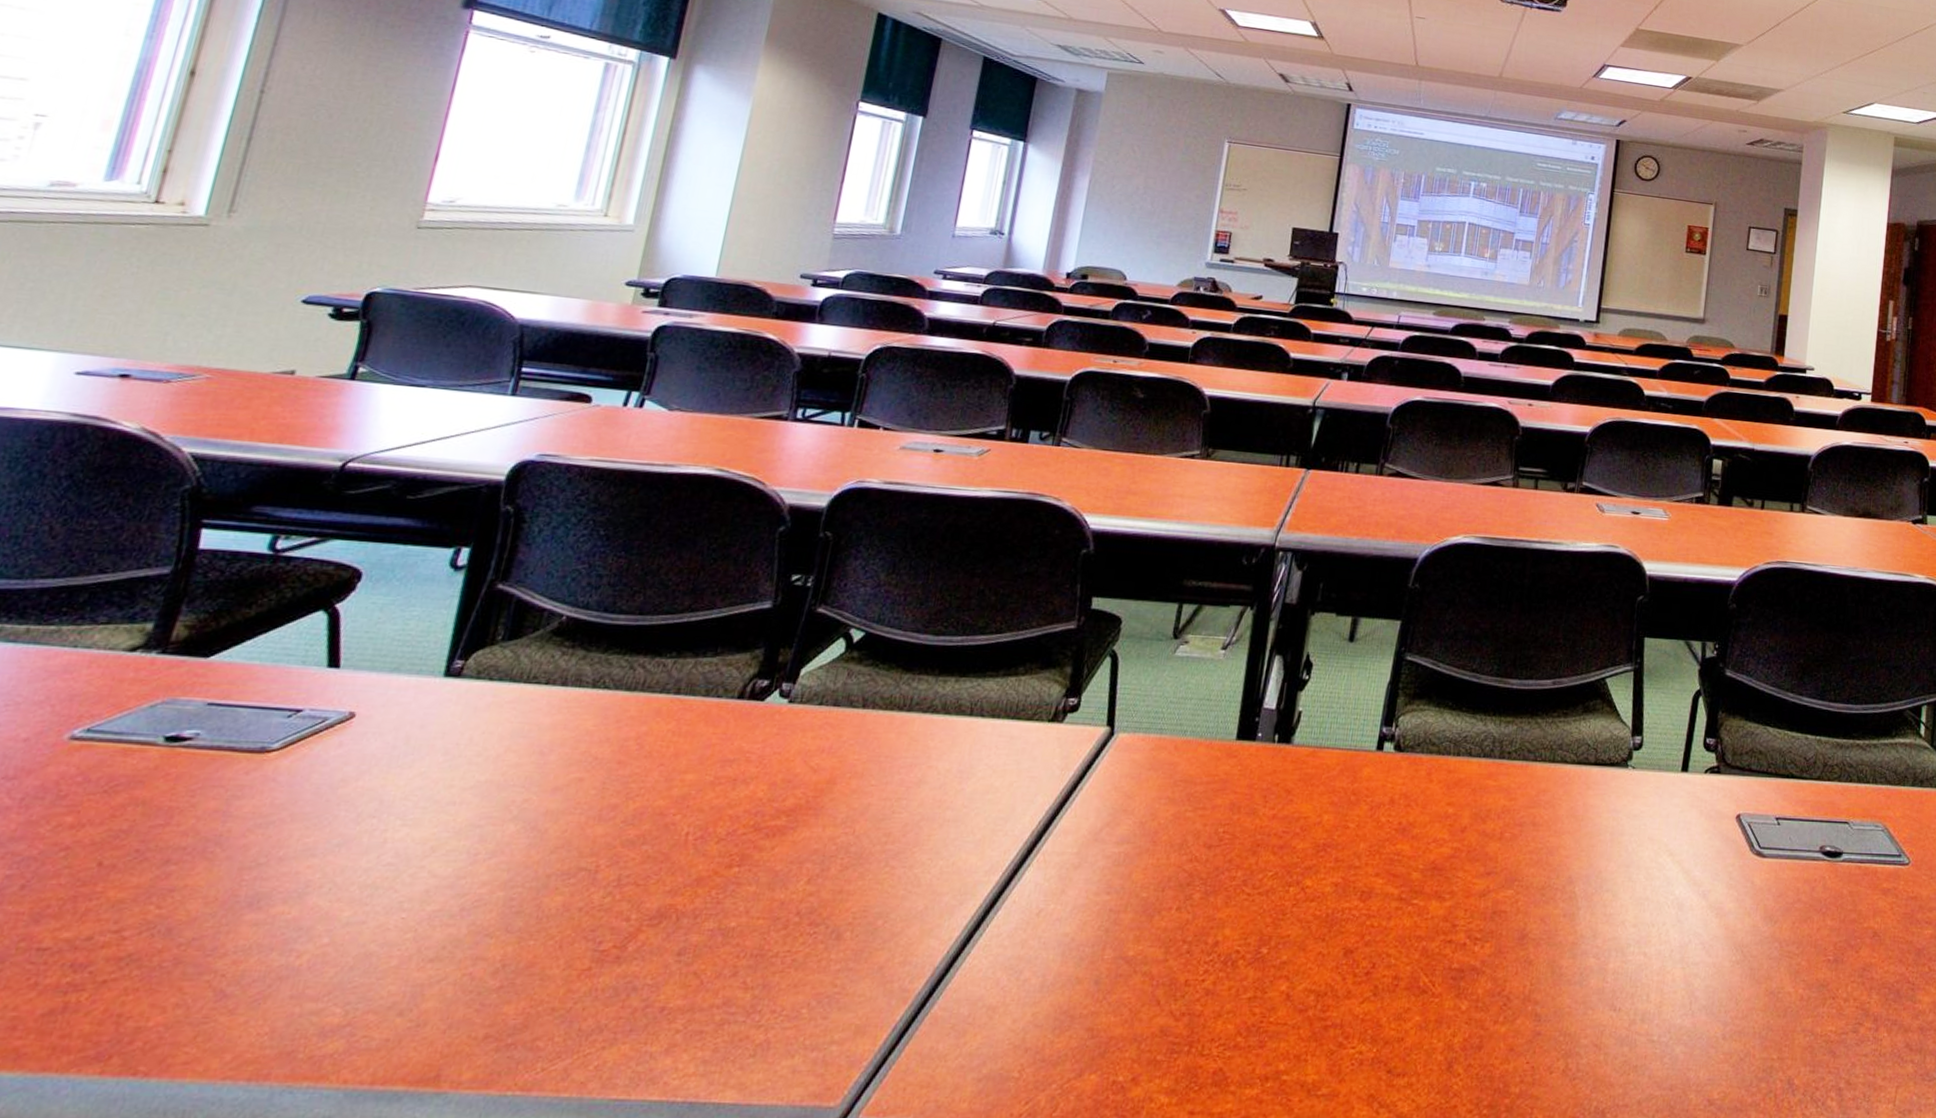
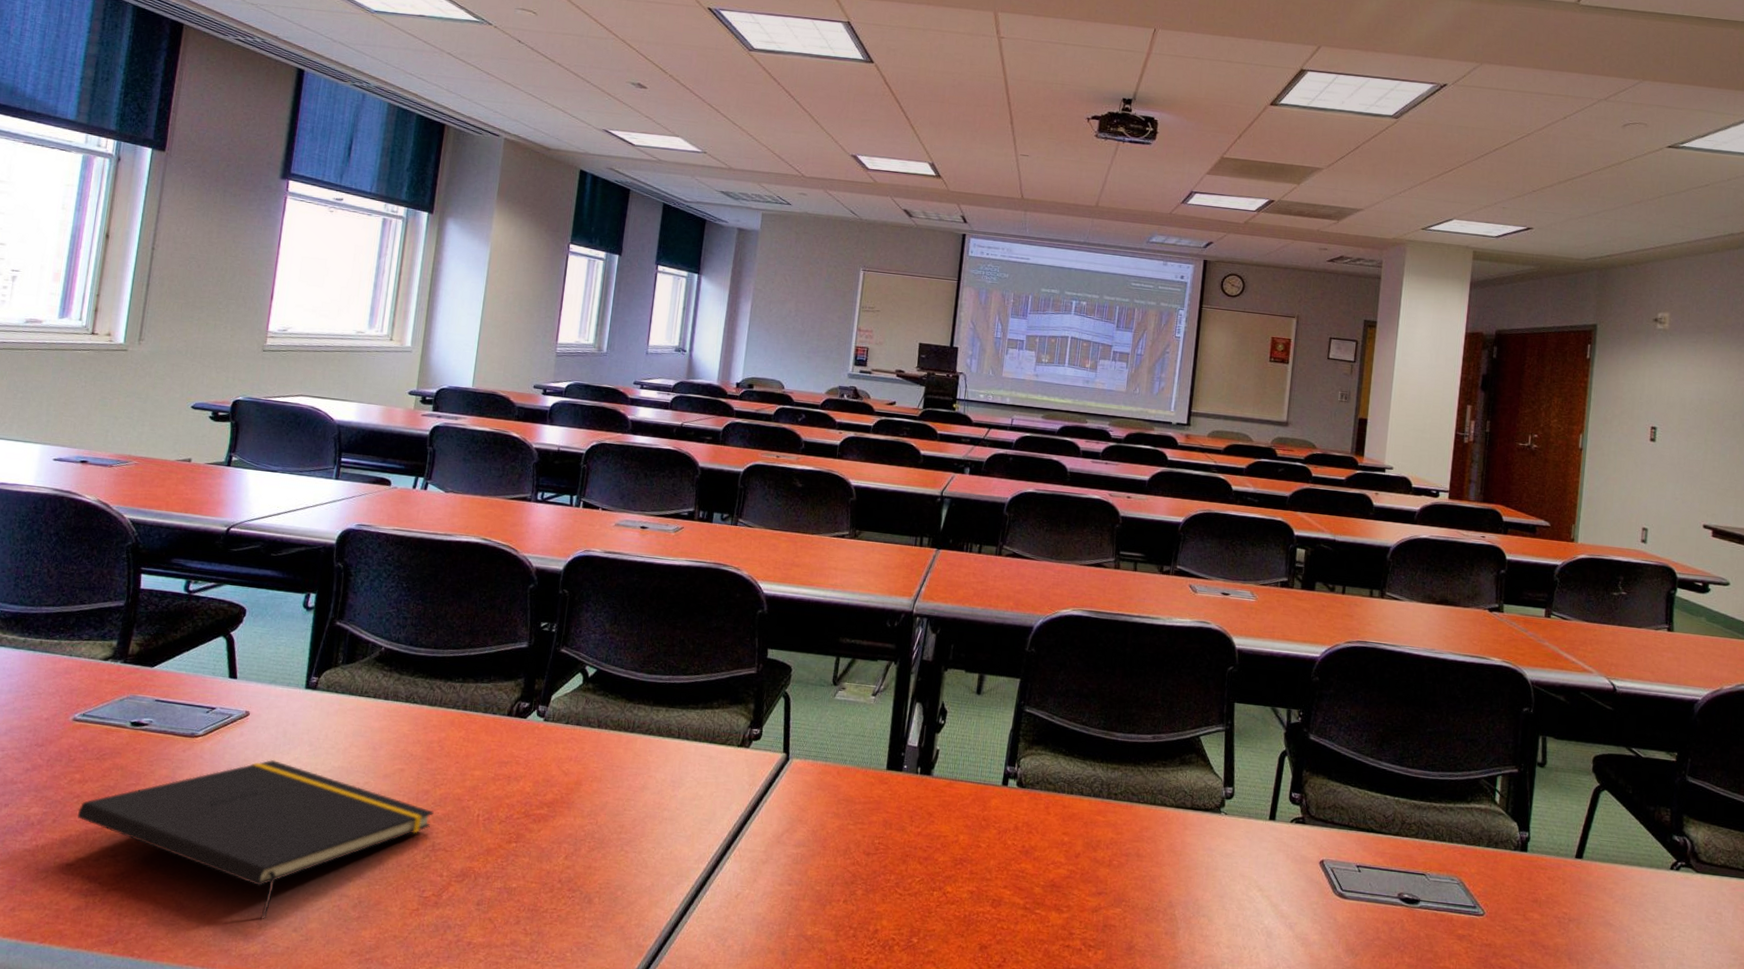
notepad: none [62,776,623,1004] -> present [77,759,434,920]

